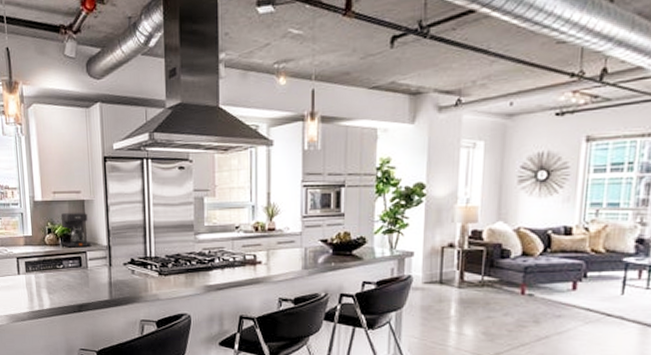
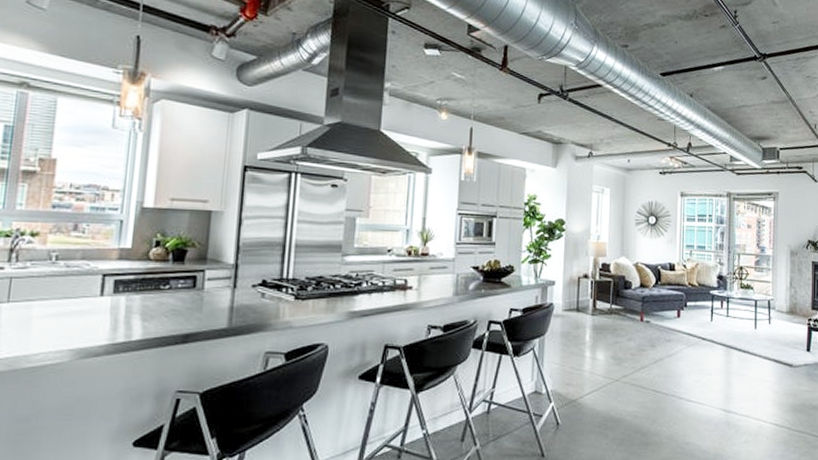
coffee maker: present [60,212,91,248] -> none [172,223,214,265]

